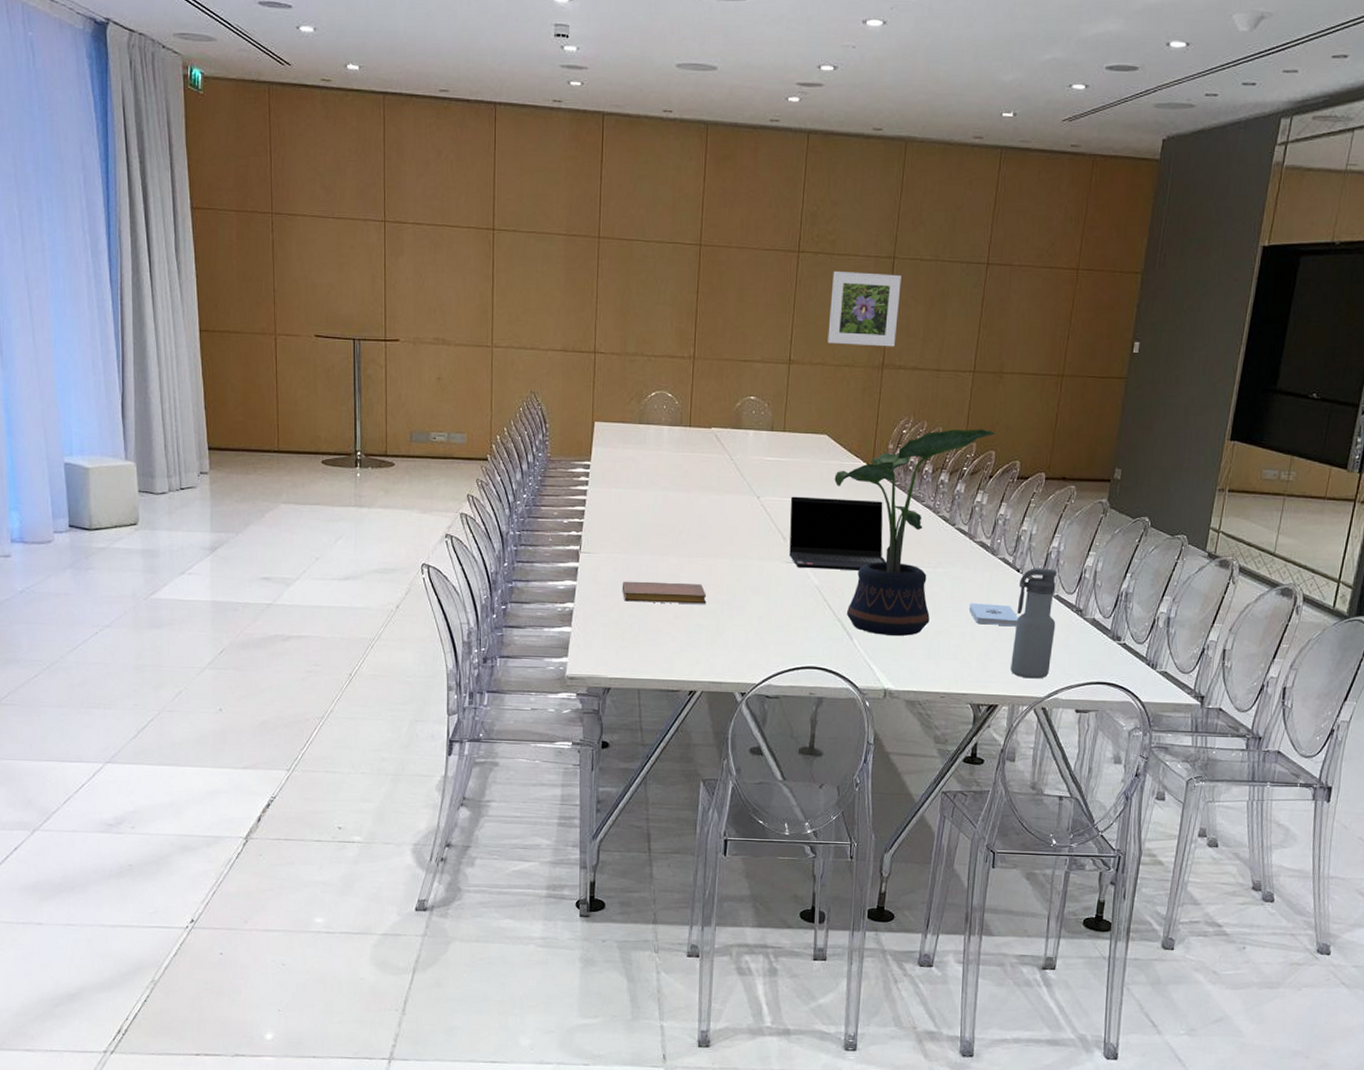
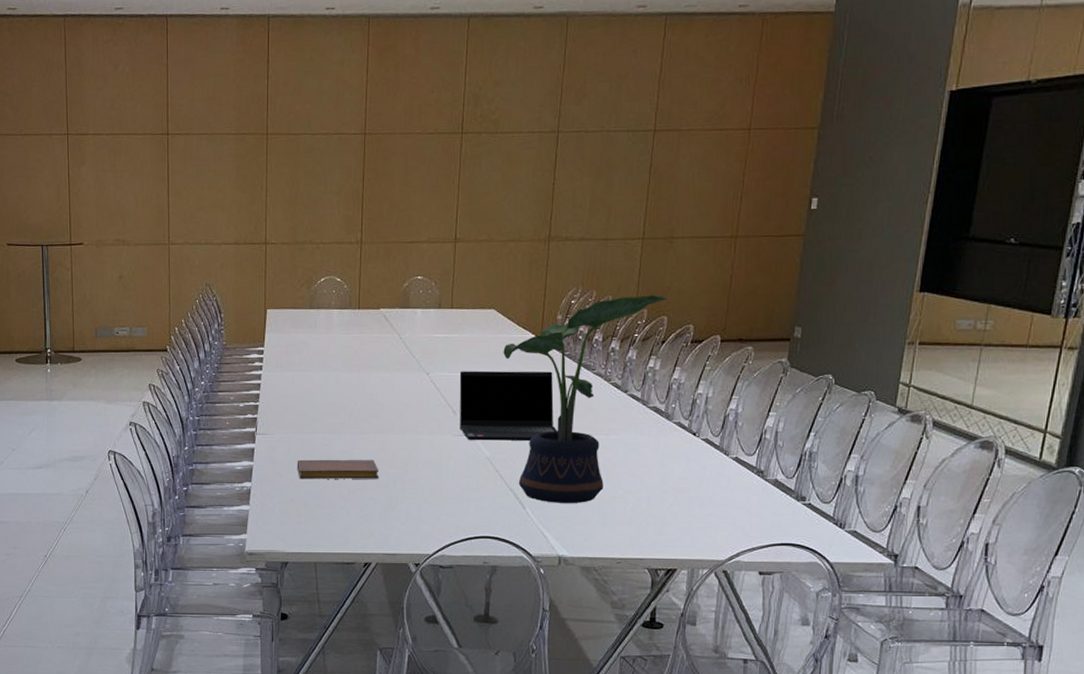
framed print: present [827,270,901,347] -> none [493,148,566,221]
notepad: present [968,603,1019,627] -> none [643,468,696,490]
water bottle: present [1011,568,1057,679] -> none [689,431,736,542]

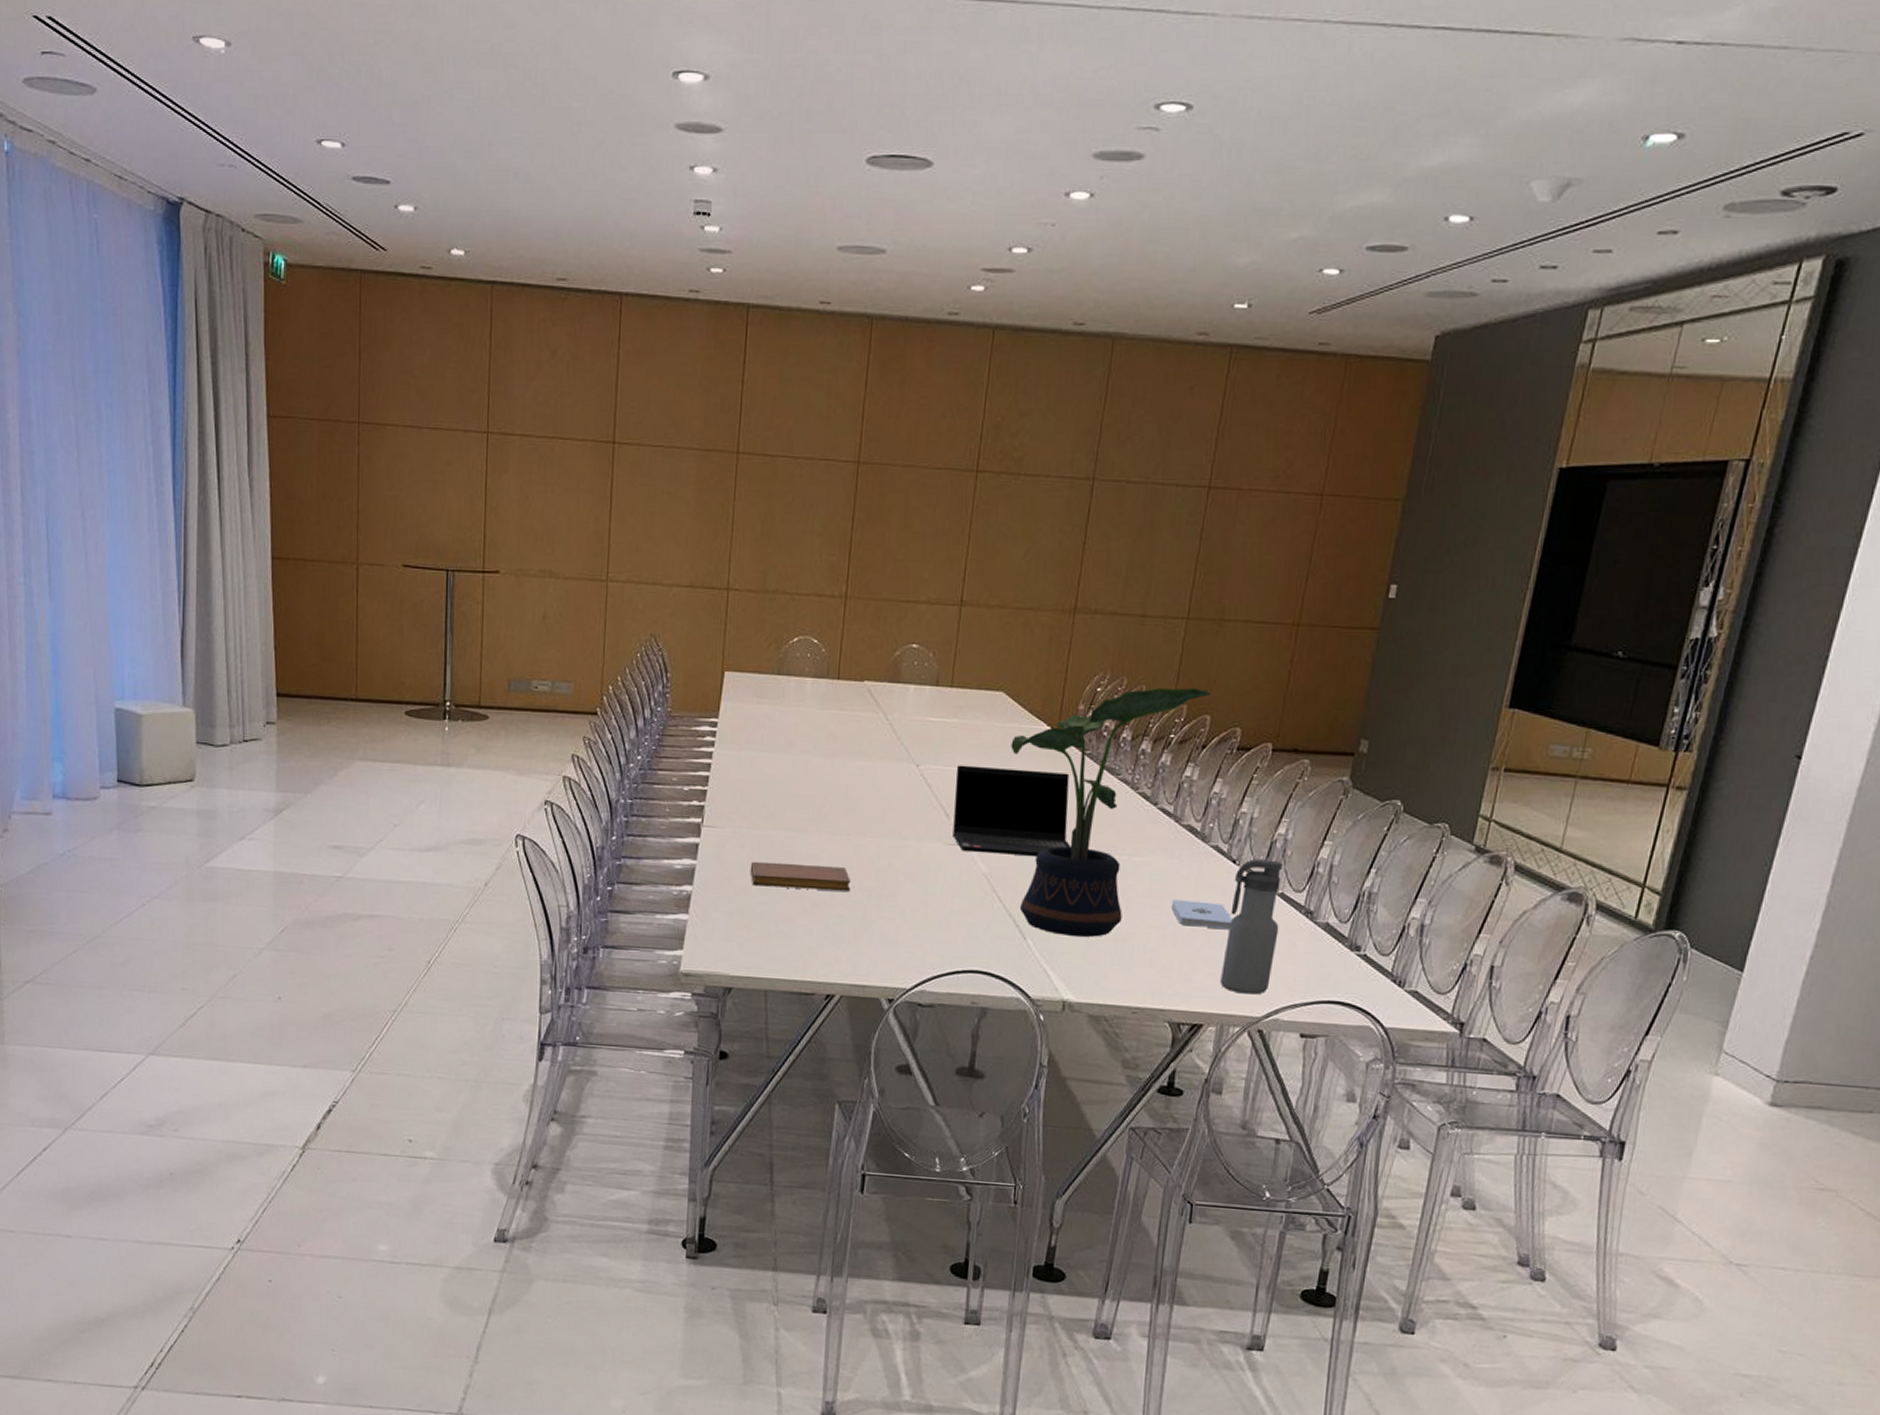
notepad: none [643,468,696,490] -> present [1170,900,1233,930]
water bottle: none [689,431,736,542] -> present [1220,859,1283,995]

